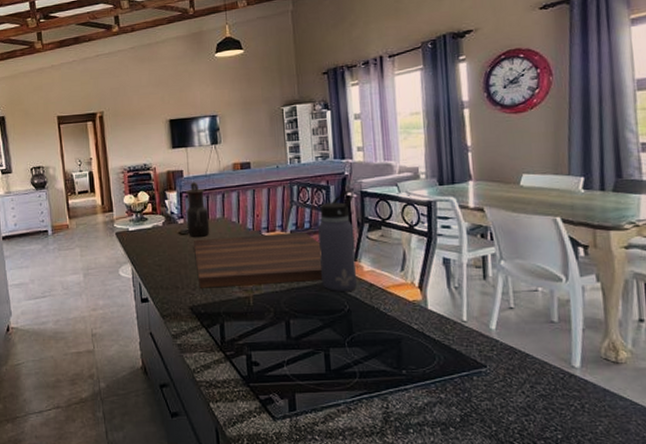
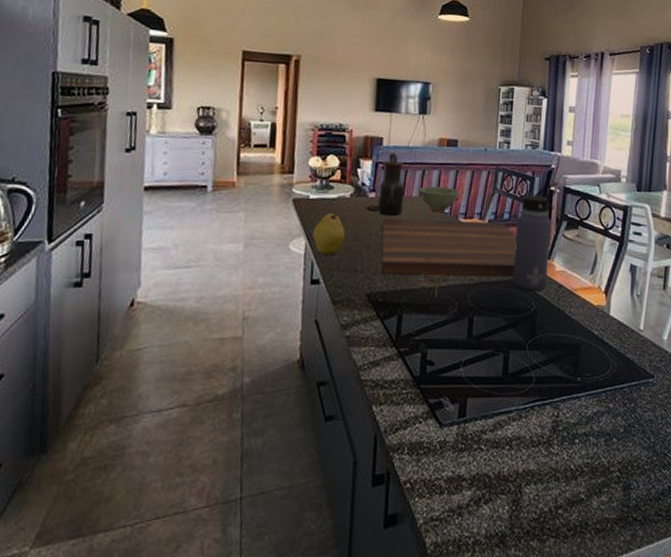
fruit: none [136,241,164,277] -> present [313,213,346,255]
bowl: none [222,206,260,230] -> present [419,186,460,213]

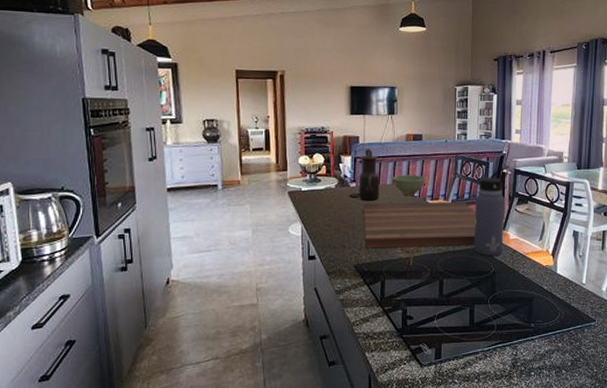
fruit: present [313,213,346,255] -> none [307,202,334,236]

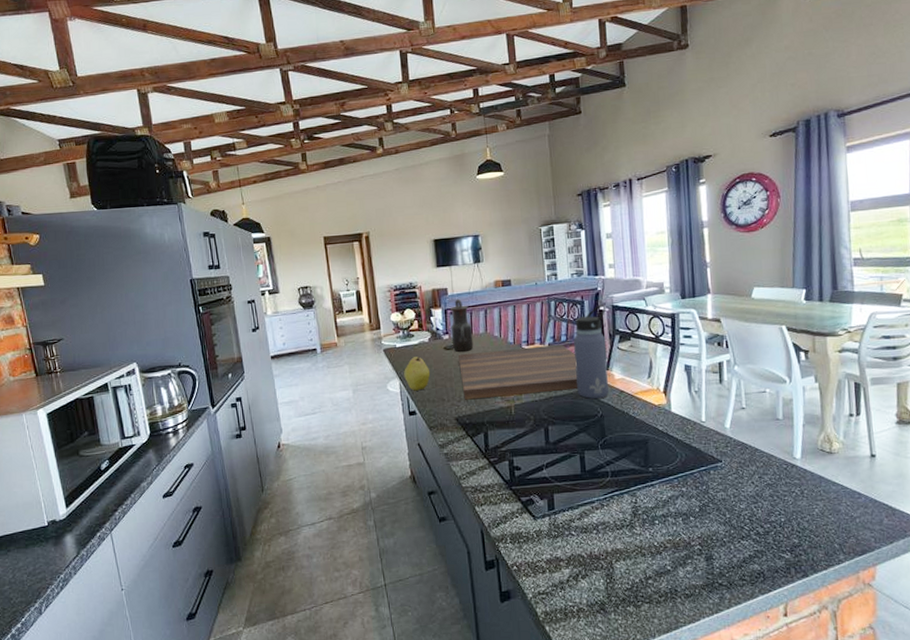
fruit: none [307,202,334,236] -> present [404,357,431,391]
bowl: present [392,175,427,197] -> none [485,321,520,344]

